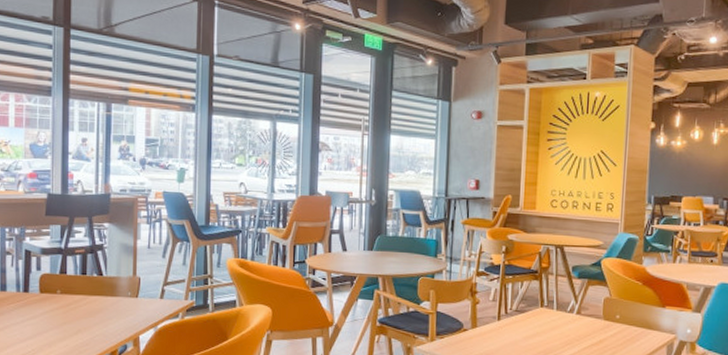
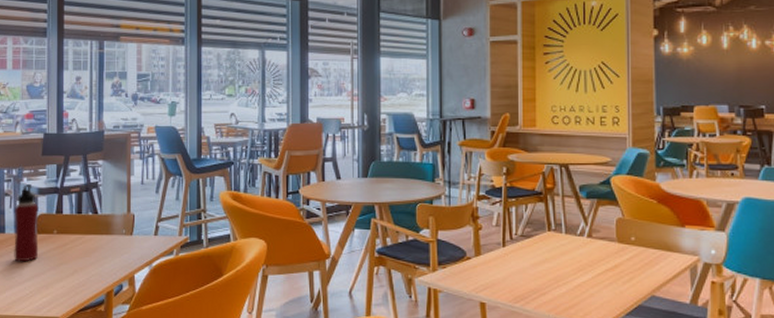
water bottle: none [16,243,42,320] -> present [14,183,39,262]

